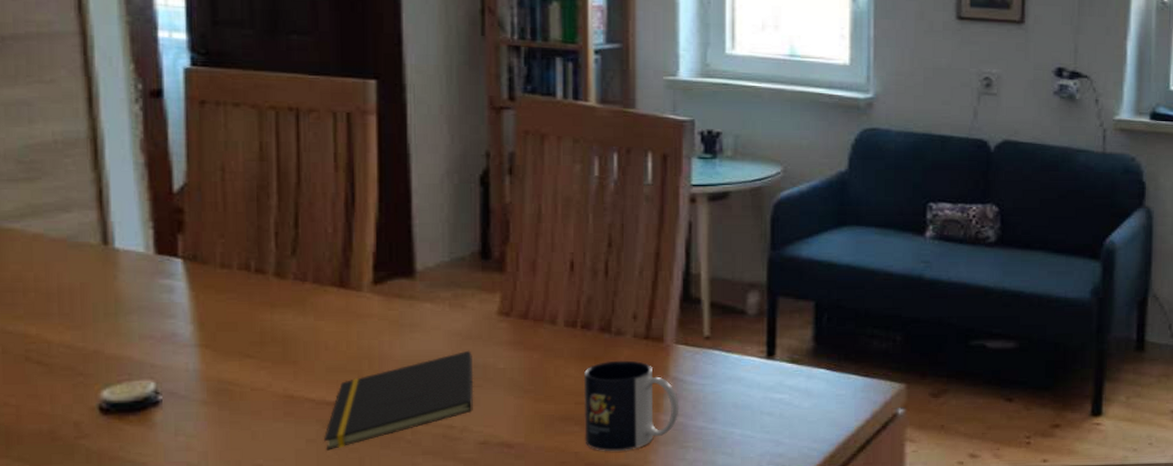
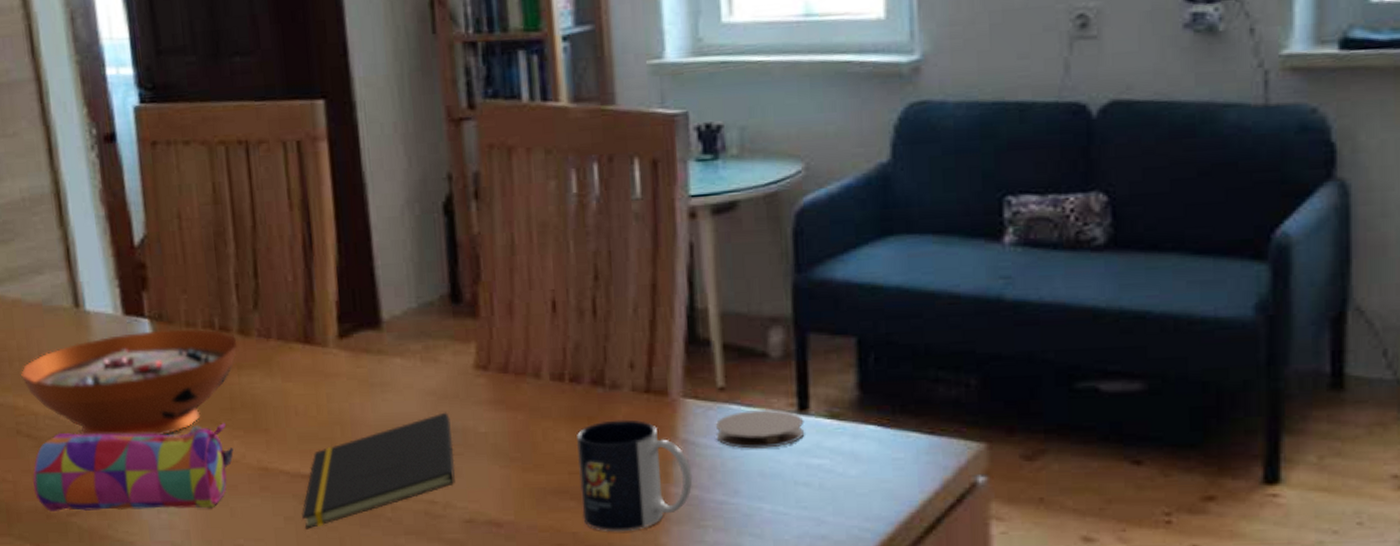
decorative bowl: none [36,269,272,365] -> present [21,329,238,436]
pencil case: none [40,355,260,434] -> present [33,423,234,512]
coaster: none [700,355,771,386] -> present [715,409,805,449]

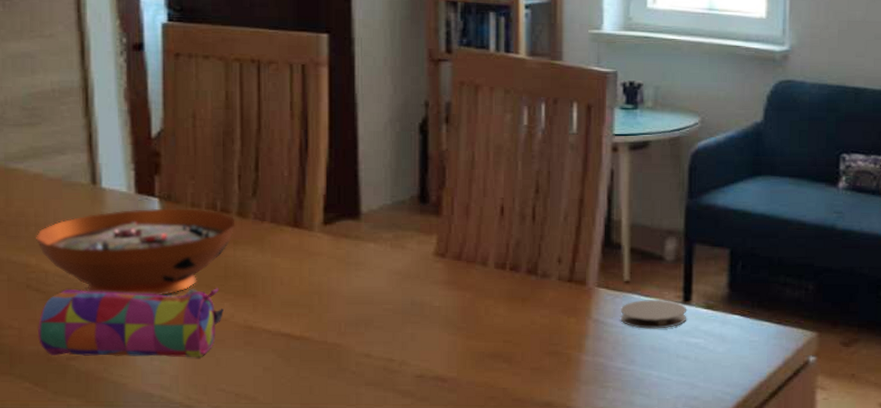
notepad: present [302,412,455,530] -> none [279,288,412,378]
mug: present [576,419,693,533] -> none [511,301,600,389]

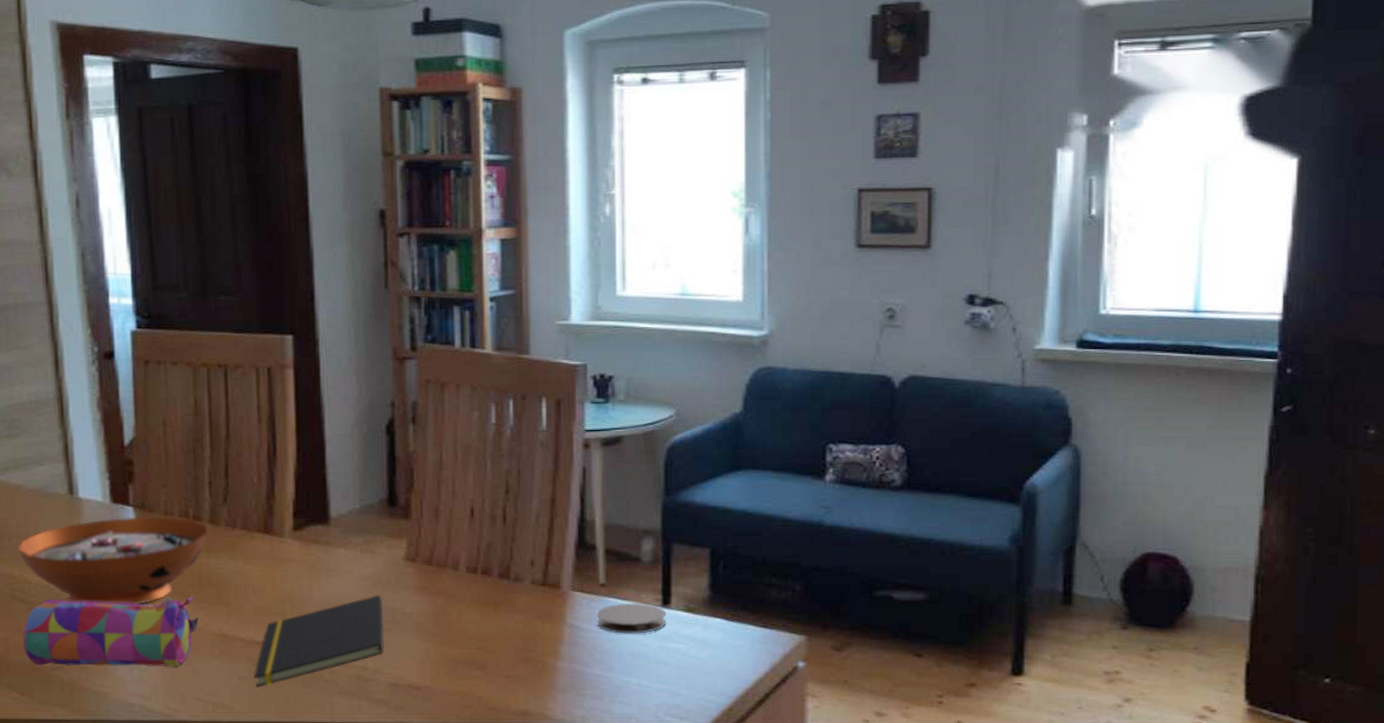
notepad: none [279,288,412,378] -> present [254,594,384,687]

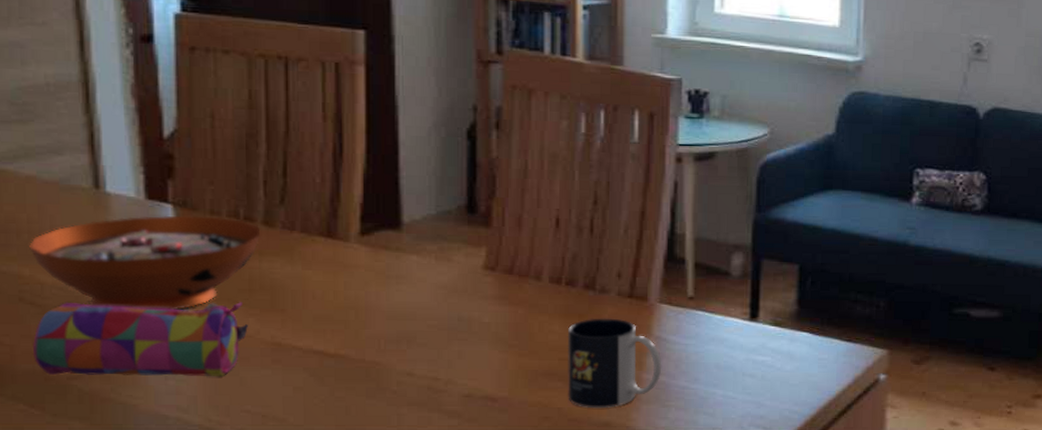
notepad: present [254,594,384,687] -> none [311,303,459,399]
mug: none [484,606,577,697] -> present [567,318,662,409]
coaster: present [596,603,667,634] -> none [683,316,754,346]

